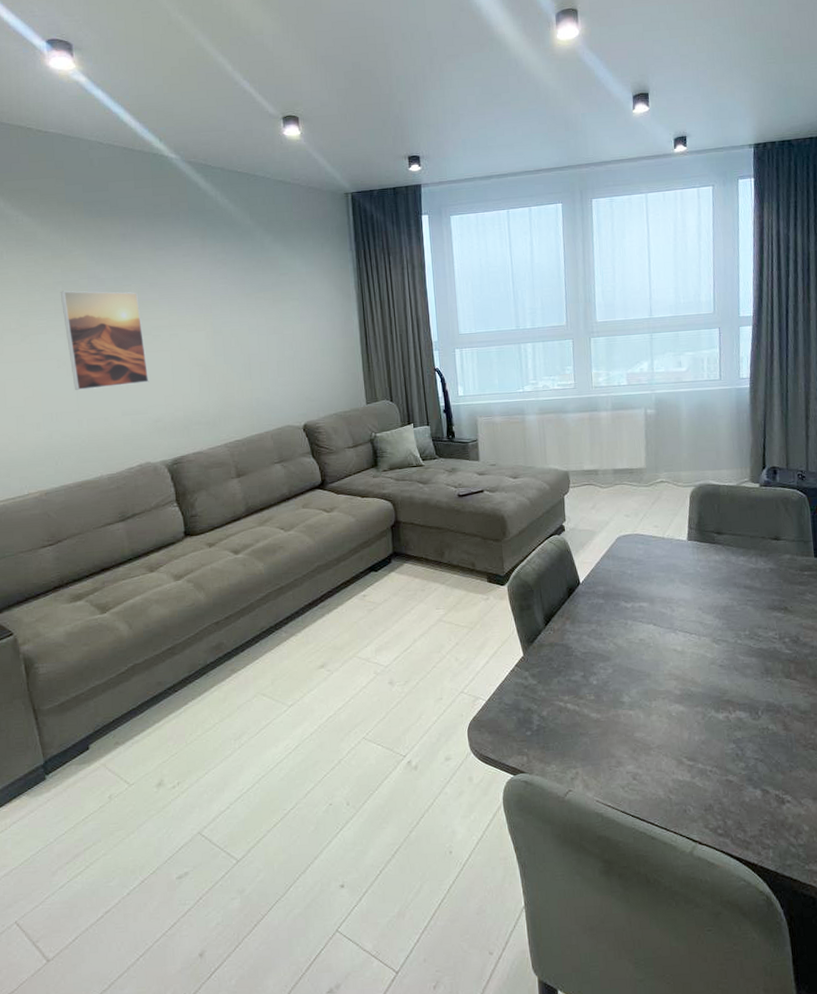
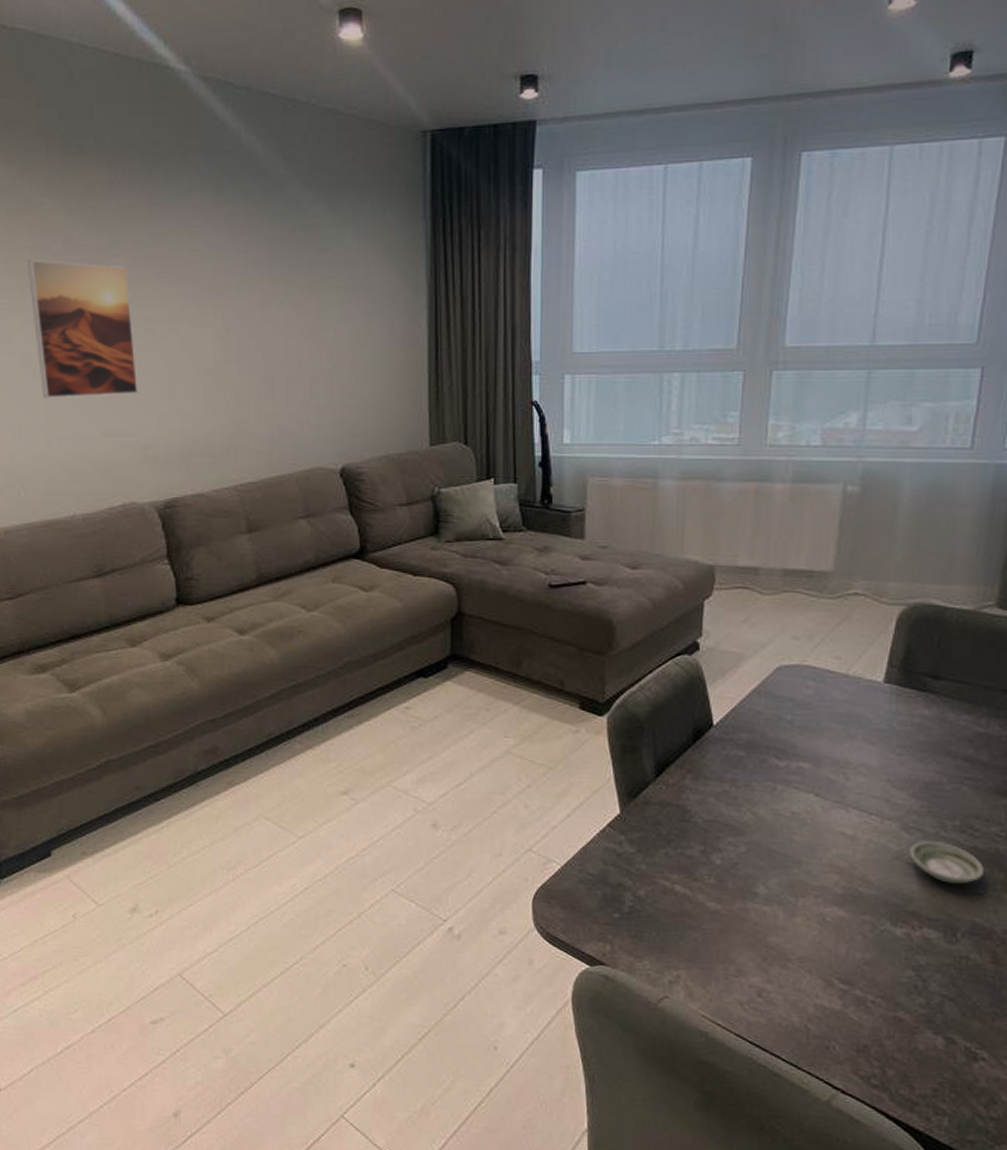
saucer: none [719,647,769,677] -> present [909,840,984,884]

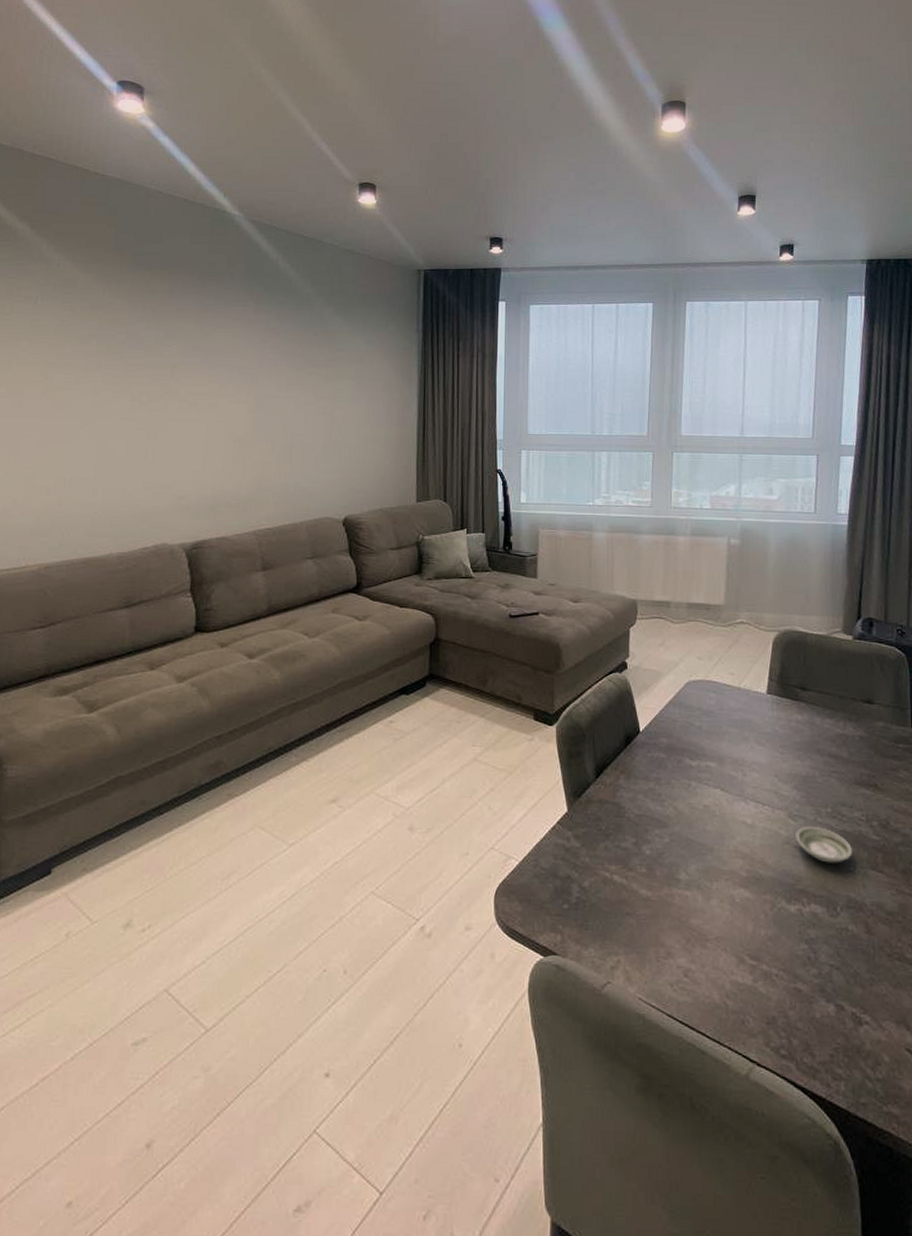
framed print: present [27,259,139,399] -> none [93,345,179,456]

